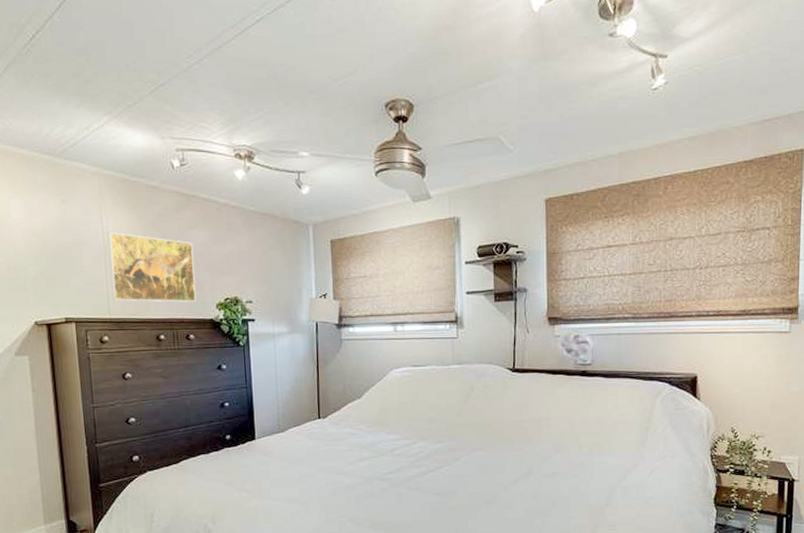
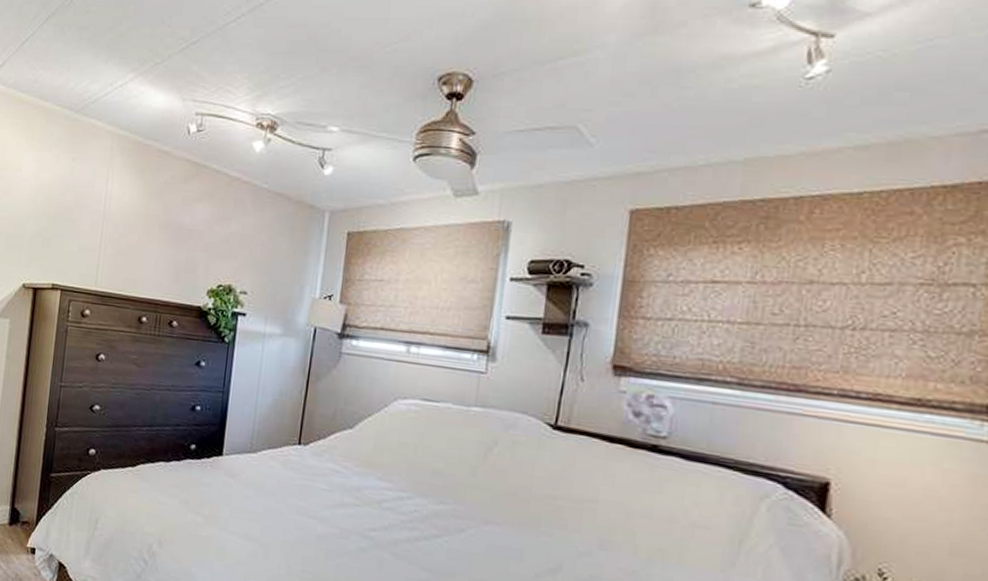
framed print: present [107,232,196,302] -> none [102,197,194,284]

